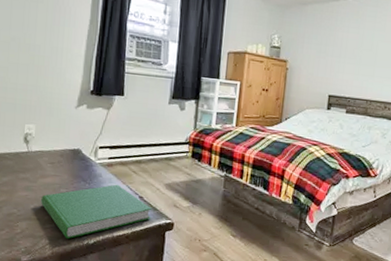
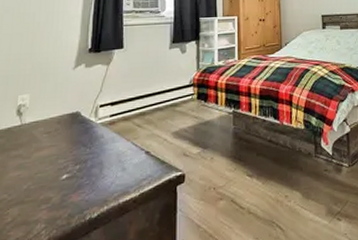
hardcover book: present [41,184,152,239] -> none [36,143,161,218]

